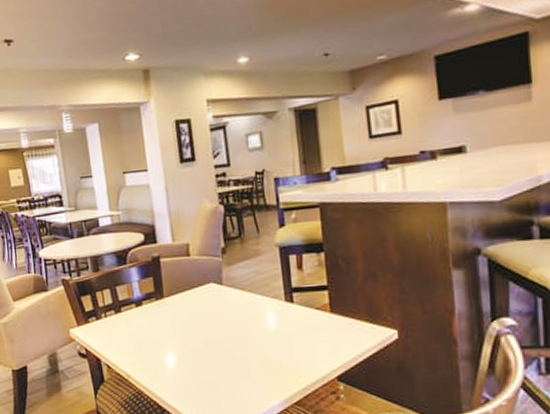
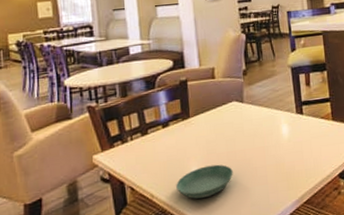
saucer: none [152,350,212,384] -> present [176,164,233,199]

